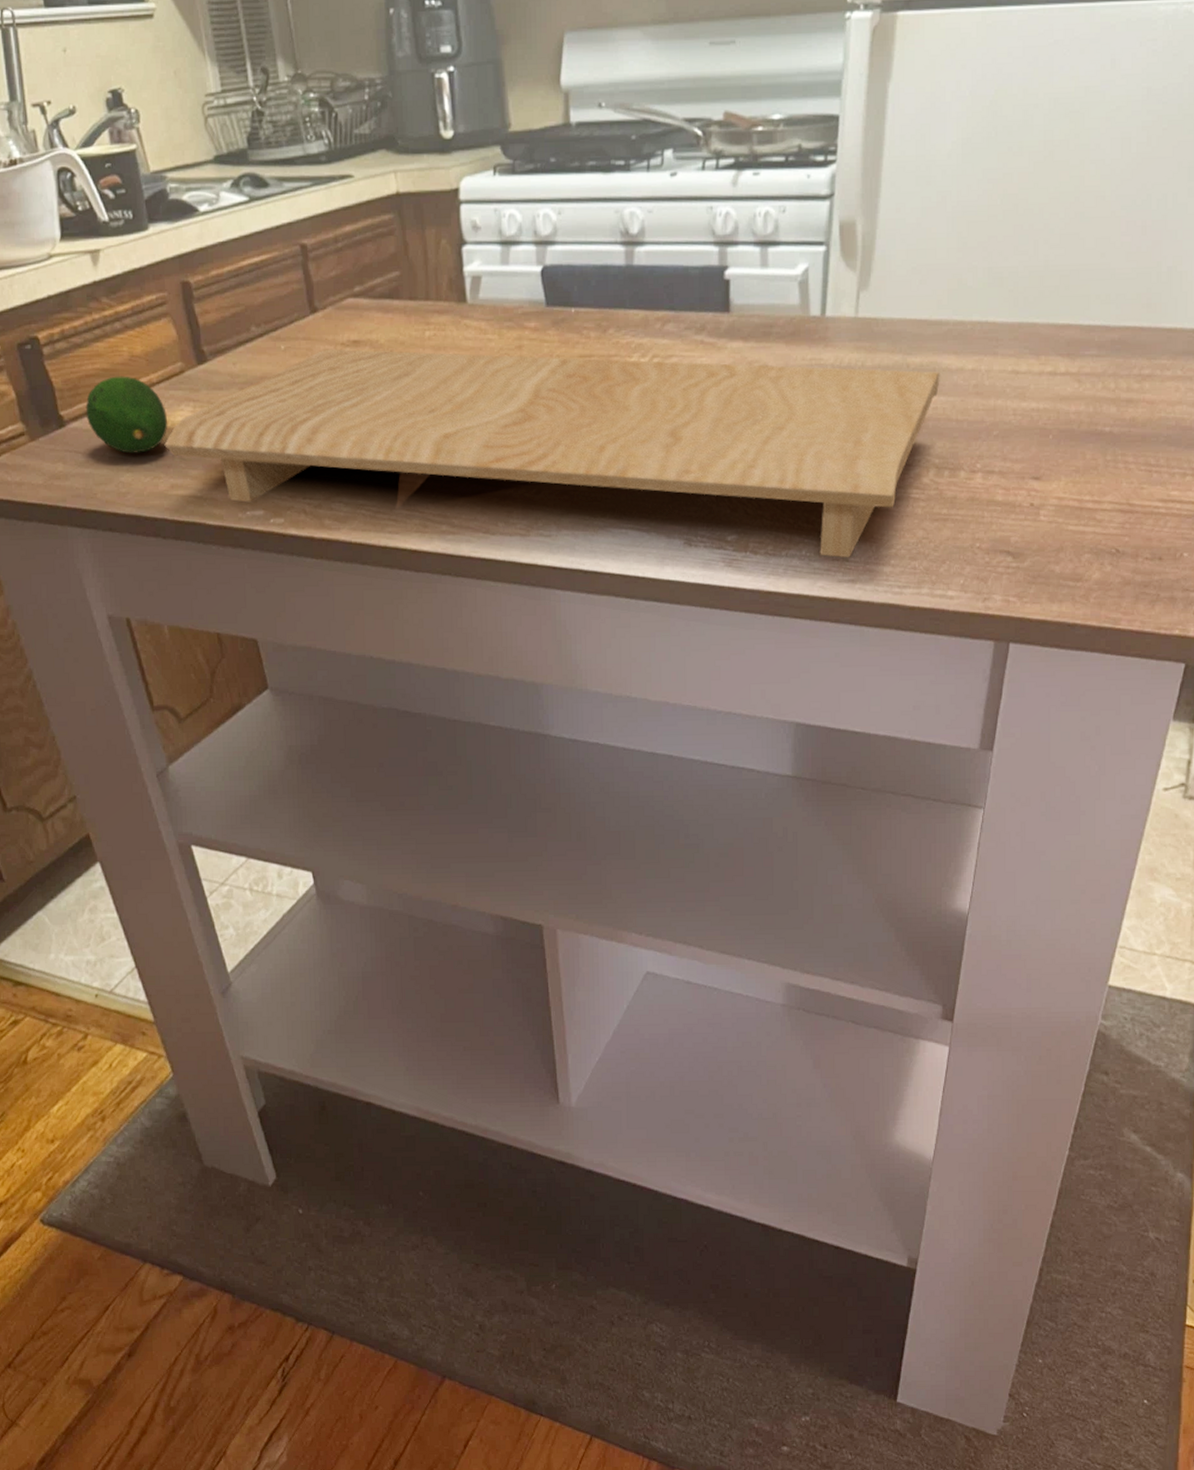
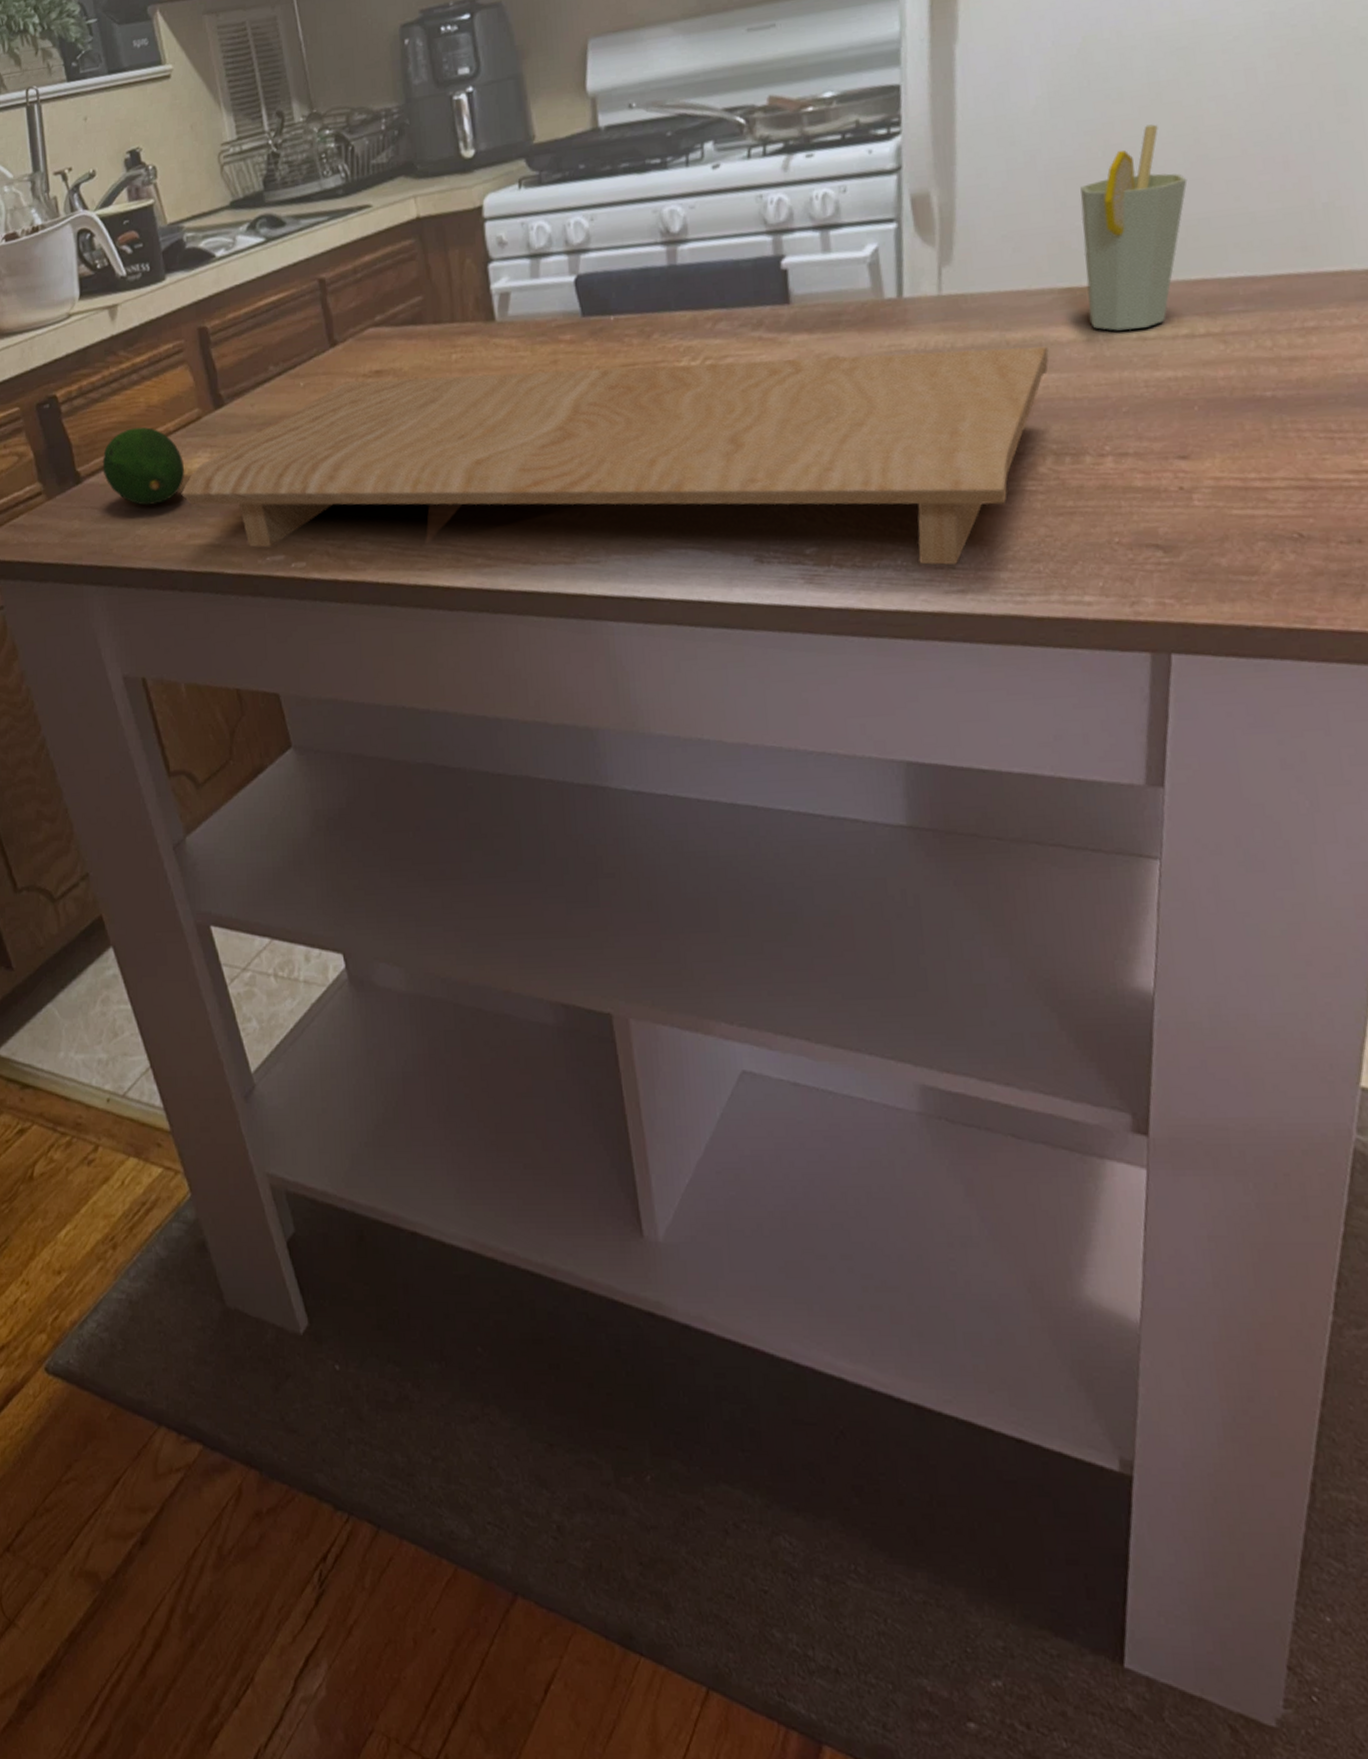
cup: none [975,179,1066,363] -> present [1080,124,1188,331]

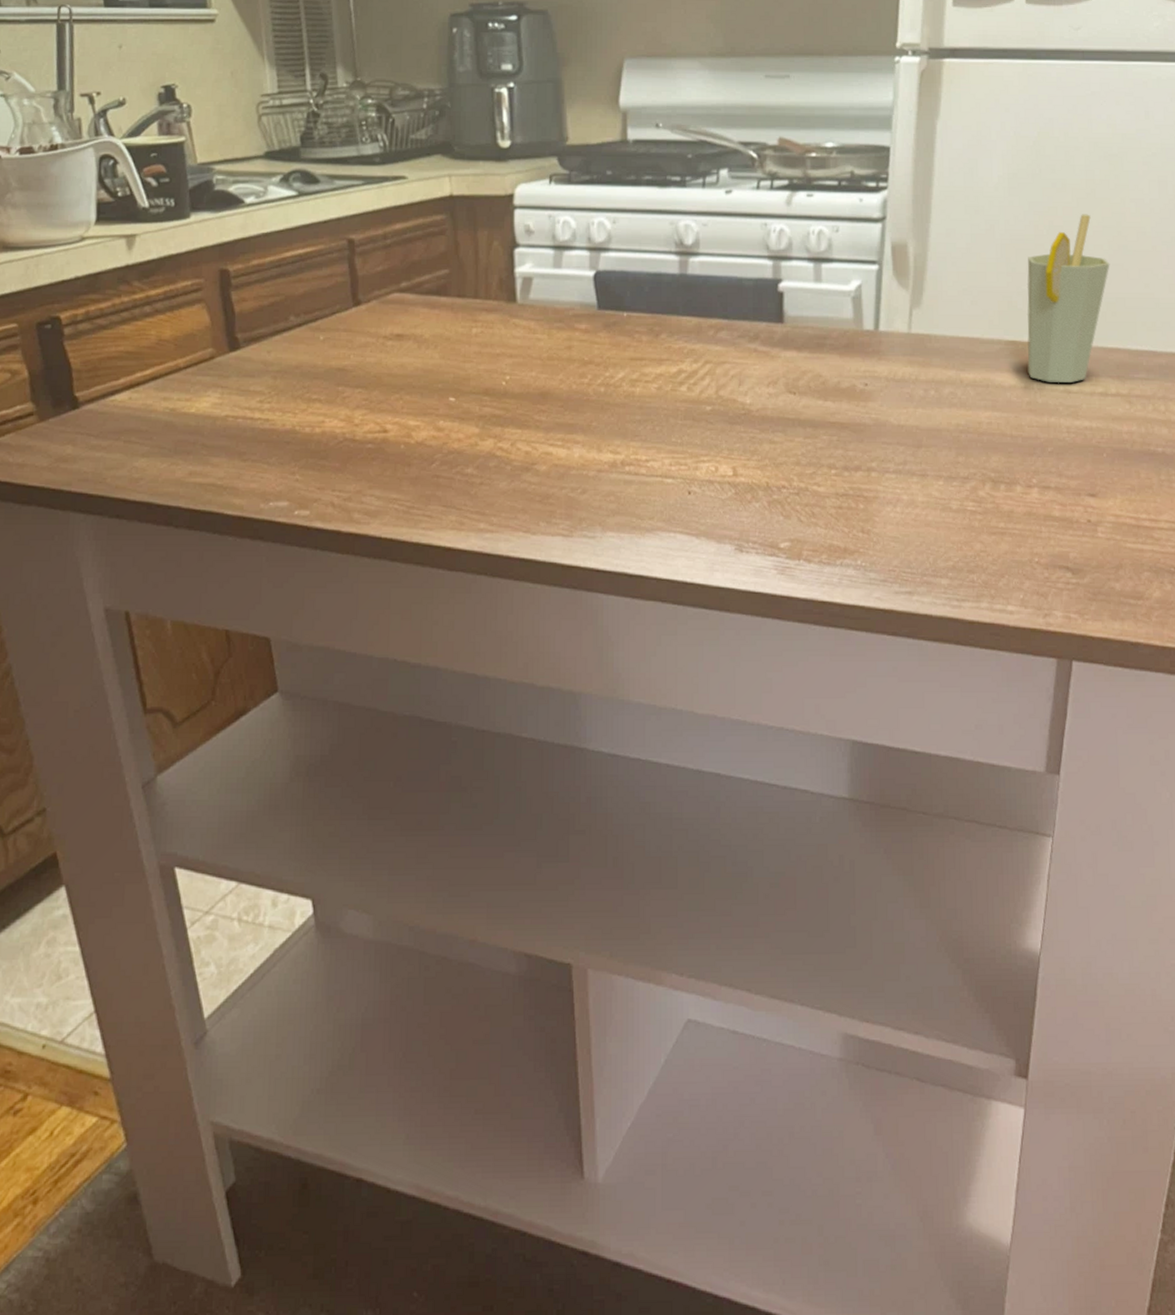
fruit: present [102,427,185,506] -> none [103,359,192,438]
cutting board: present [181,345,1049,565] -> none [186,341,994,569]

